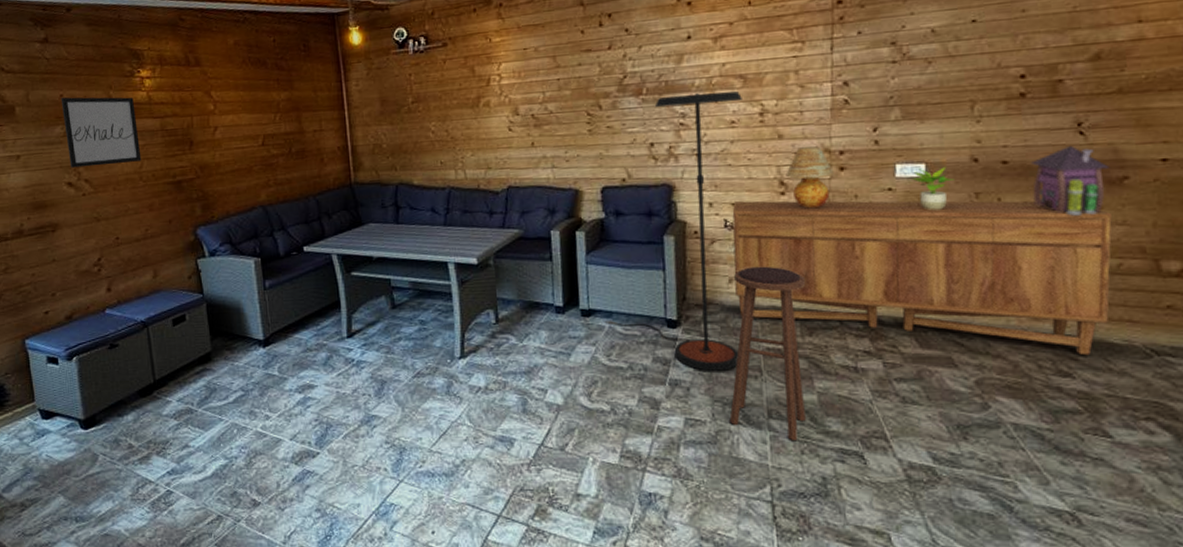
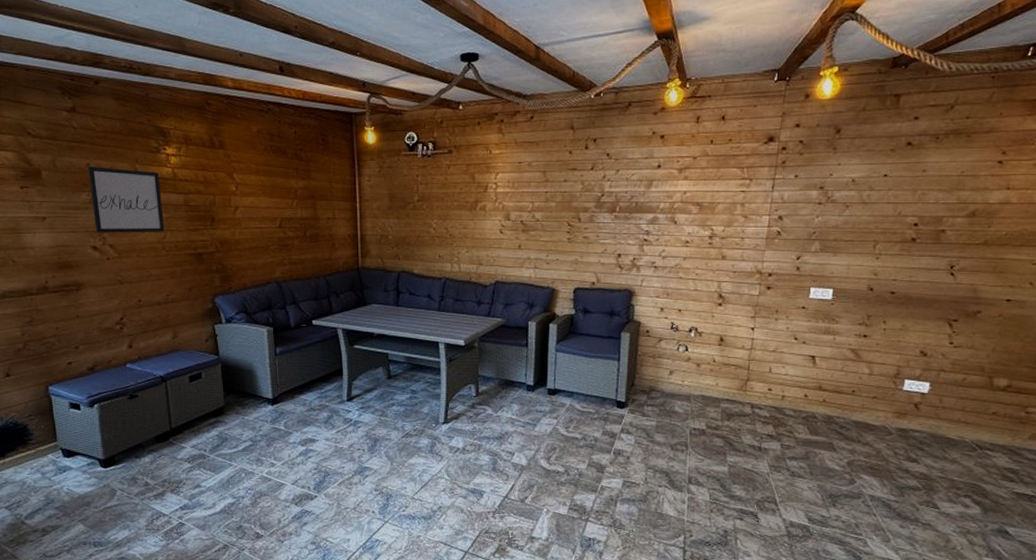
floor lamp: present [604,91,742,371] -> none [566,215,697,444]
stool: present [729,266,806,441] -> none [658,362,730,502]
sideboard: present [732,200,1112,356] -> none [674,308,964,447]
table lamp: present [786,146,834,209] -> none [724,268,762,319]
potted plant: present [912,167,954,211] -> none [821,292,853,327]
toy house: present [1030,145,1110,216] -> none [909,283,969,339]

